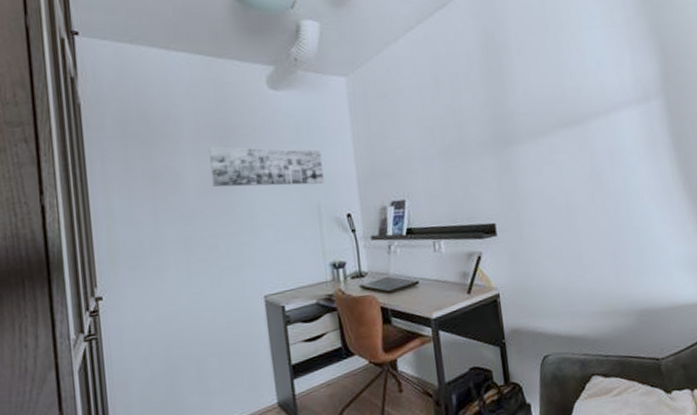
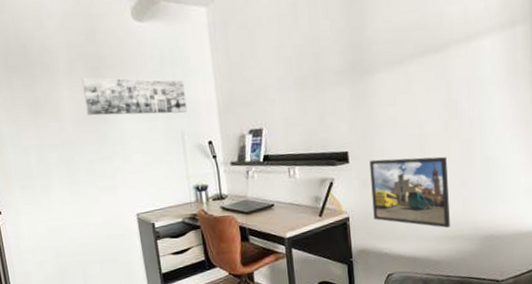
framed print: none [518,227,605,304] -> present [369,156,450,229]

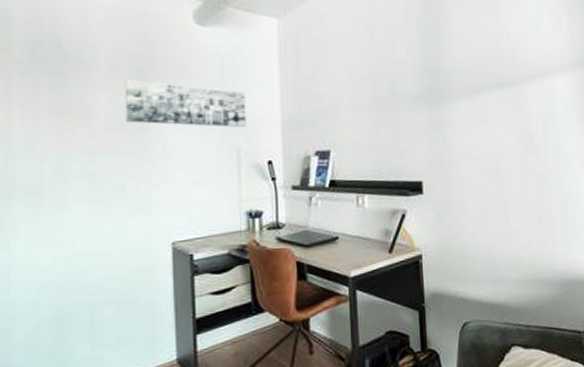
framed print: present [369,156,450,229] -> none [445,191,529,271]

